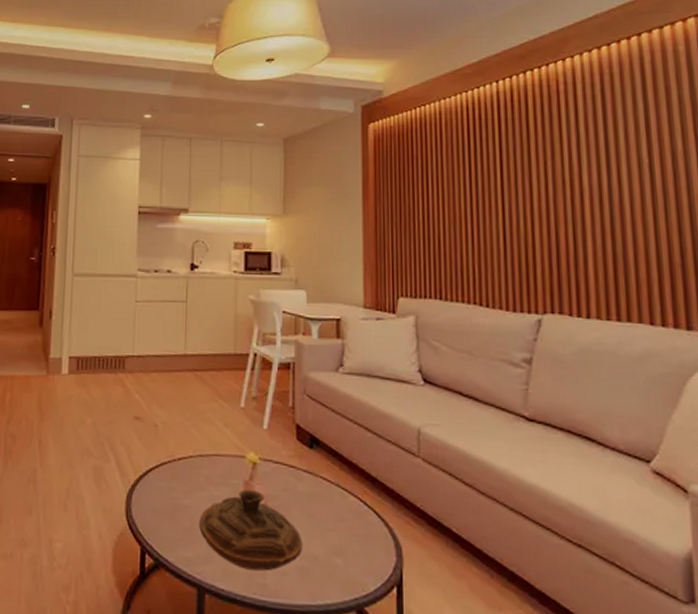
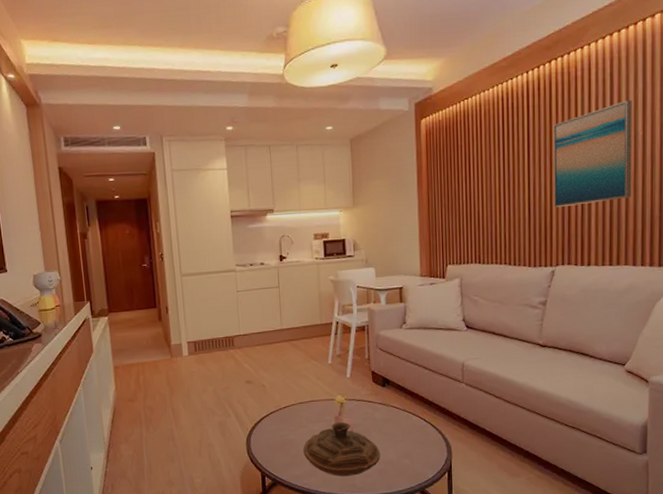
wall art: none [532,121,641,240] -> present [553,100,632,207]

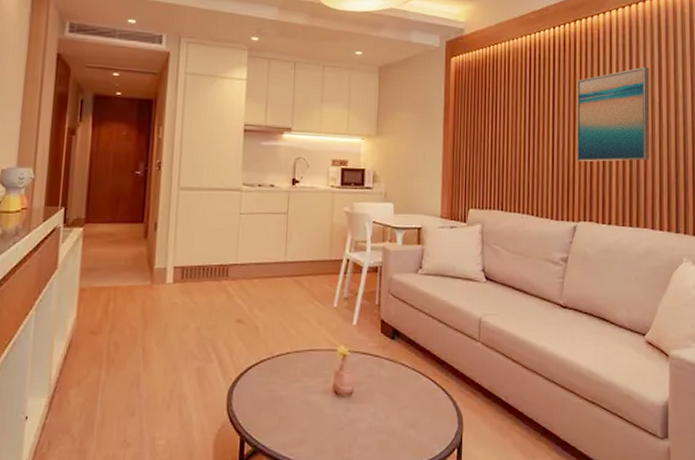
decorative bowl: present [303,421,381,477] -> none [294,378,383,447]

